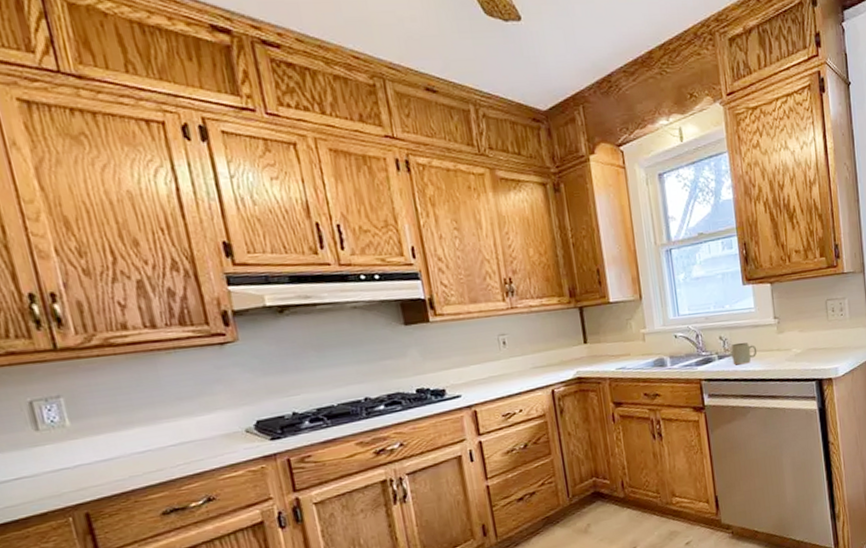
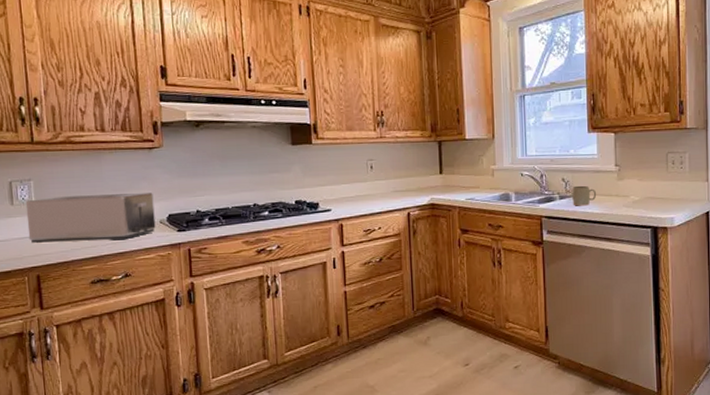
toaster: none [56,397,241,475] -> present [25,193,156,244]

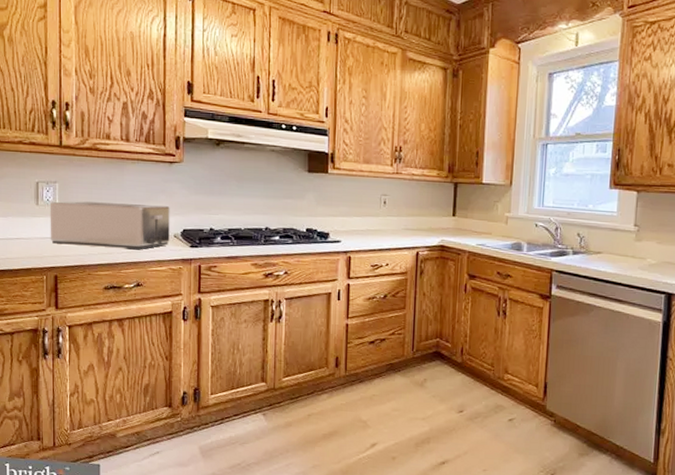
mug: present [572,185,597,206] -> none [586,242,612,264]

